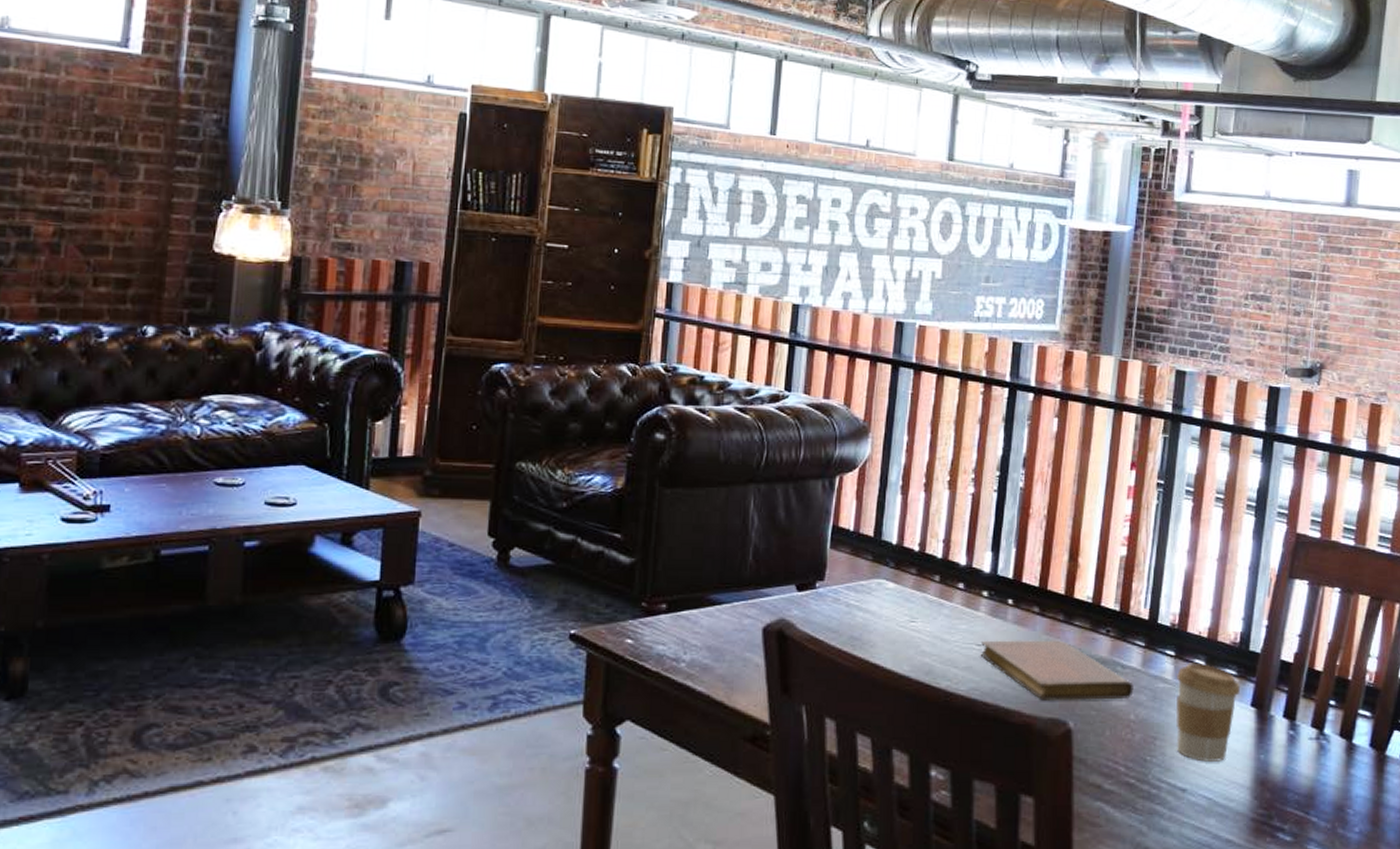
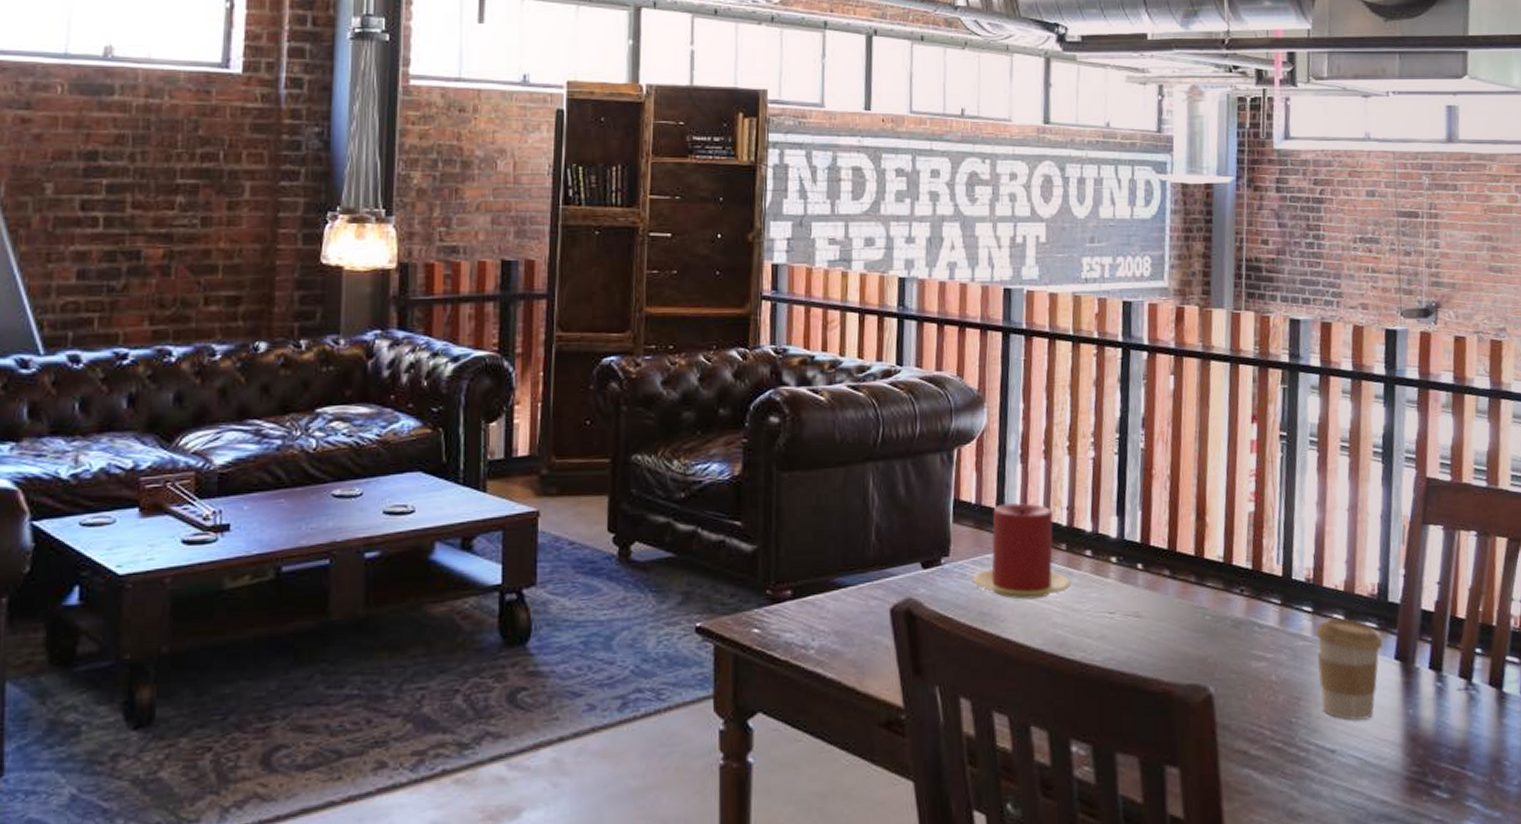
candle: none [846,532,942,627] -> present [973,502,1072,600]
notebook: present [981,640,1134,701] -> none [1113,603,1273,667]

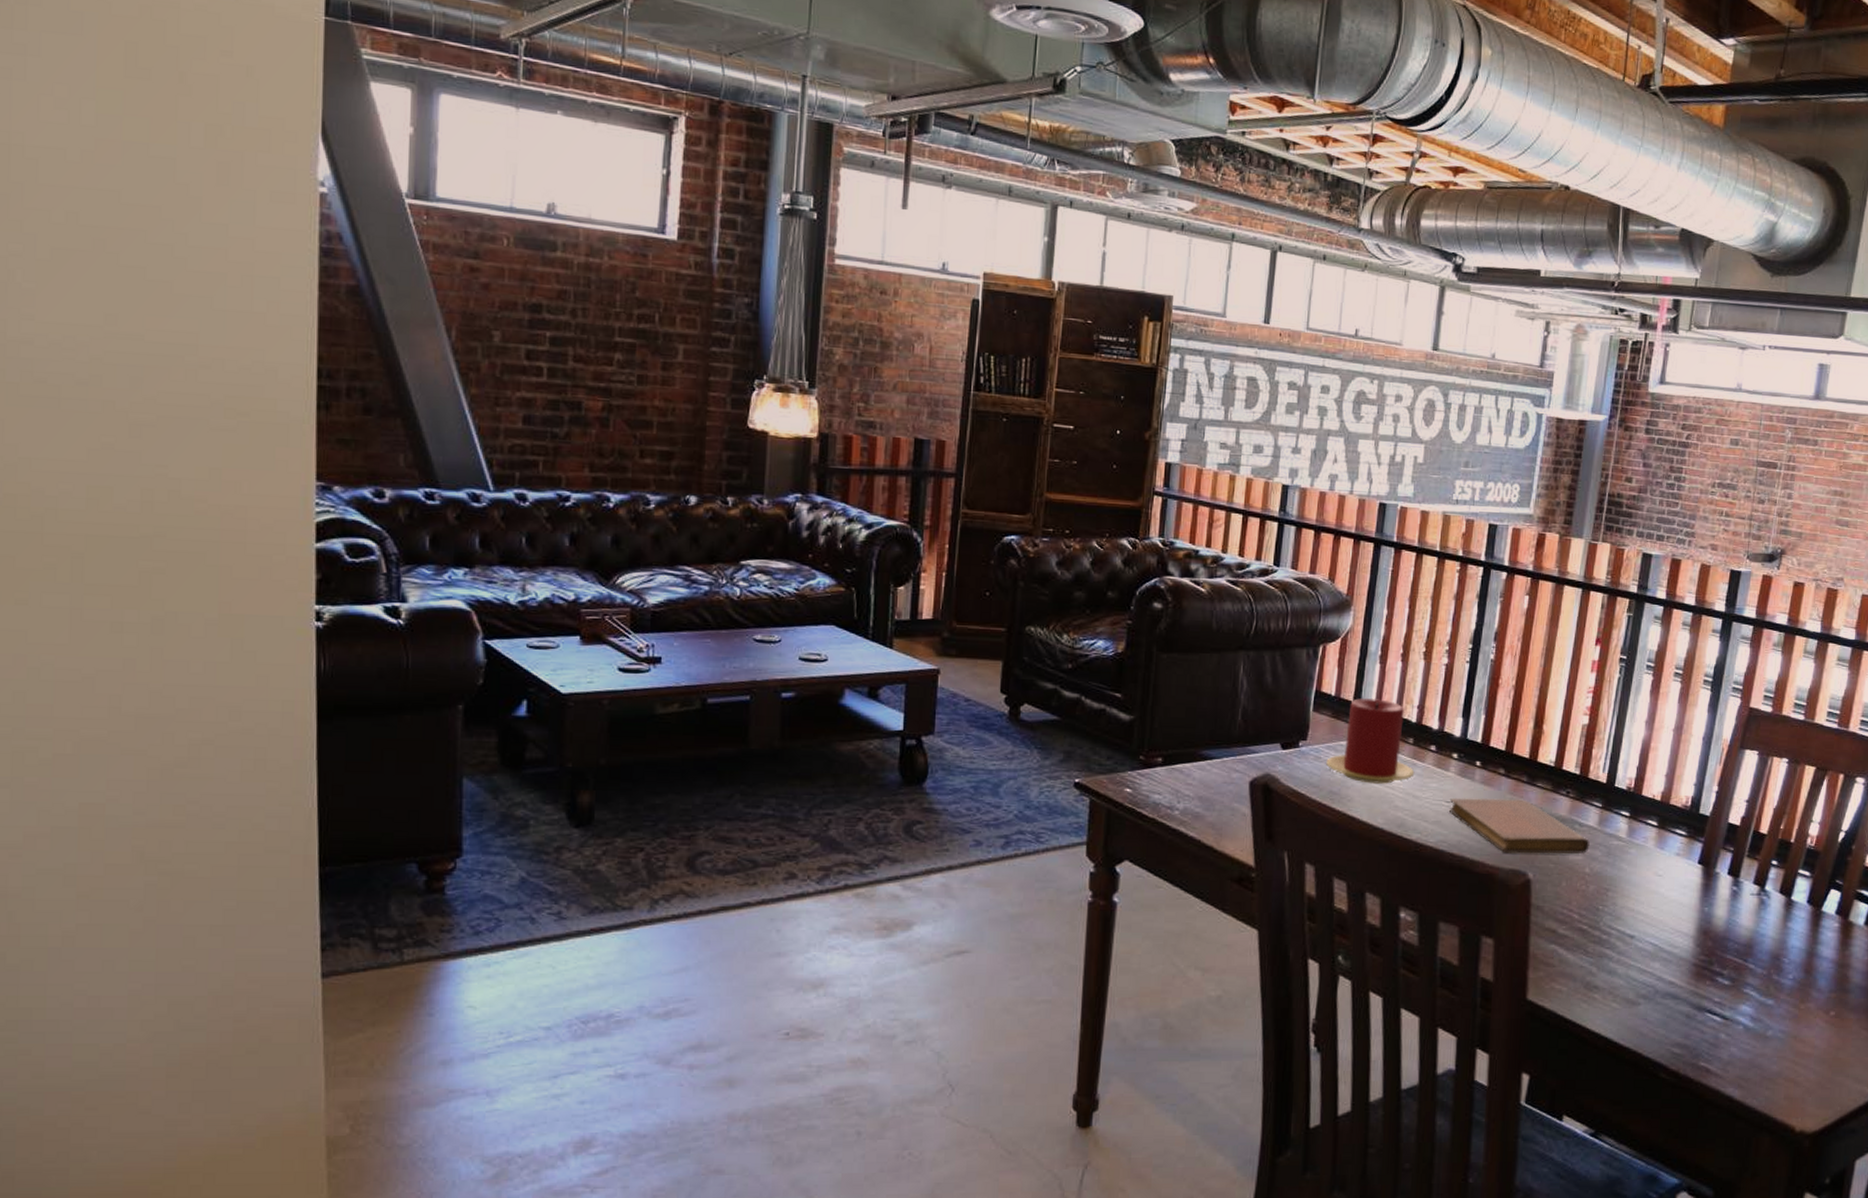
notebook: none [1113,603,1273,667] -> present [1449,797,1590,854]
coffee cup: present [1316,617,1382,720] -> none [1626,823,1689,912]

